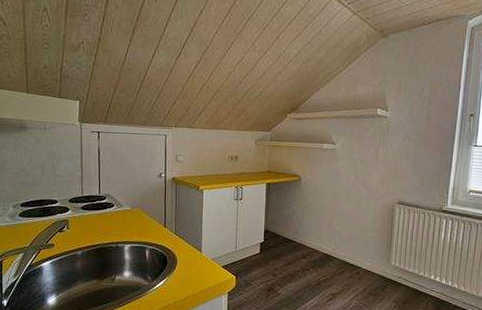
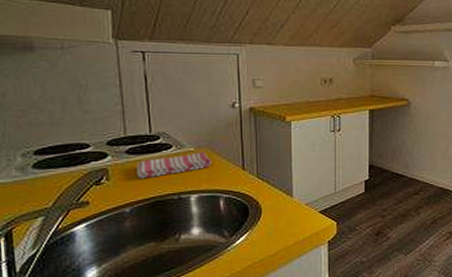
dish towel: none [88,211,142,230] -> present [137,152,212,179]

